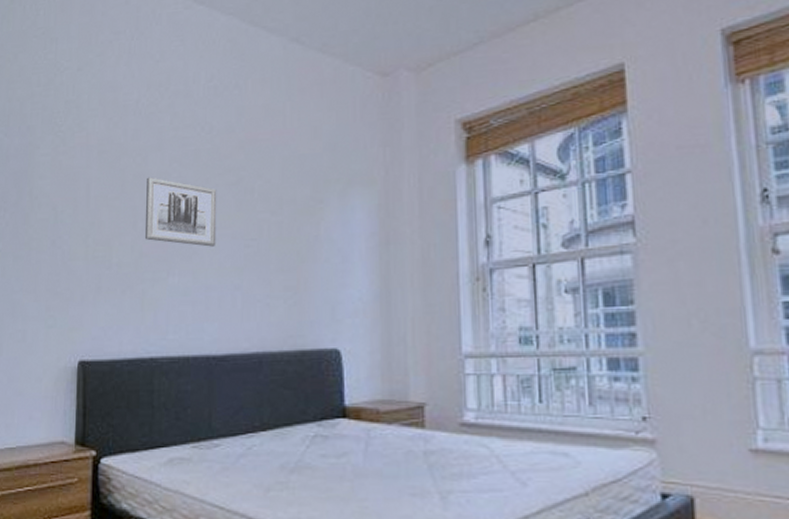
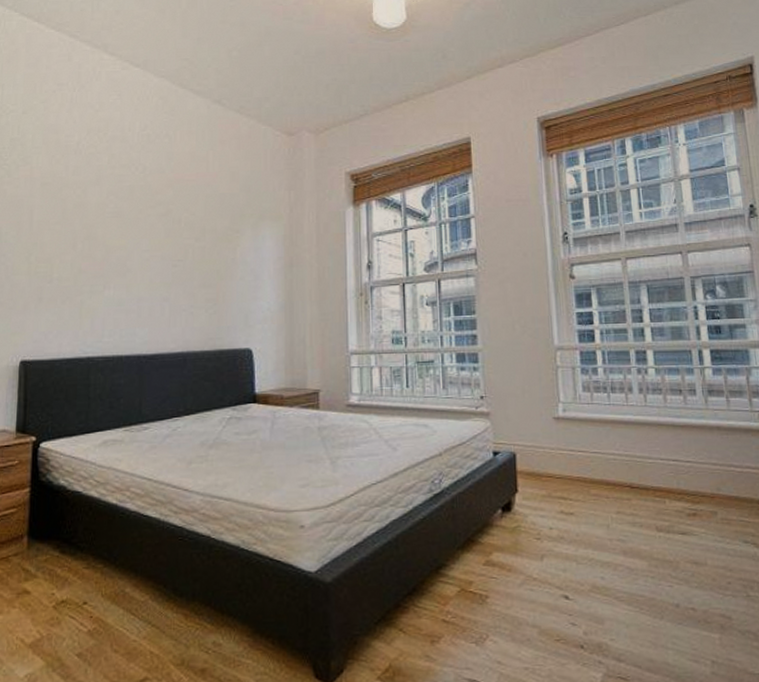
wall art: present [144,177,217,247] -> none [83,206,149,266]

